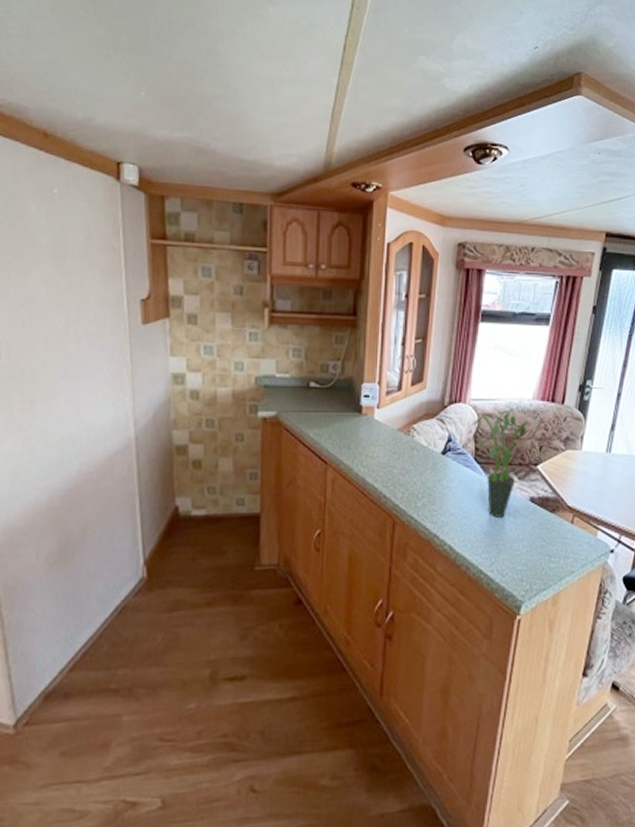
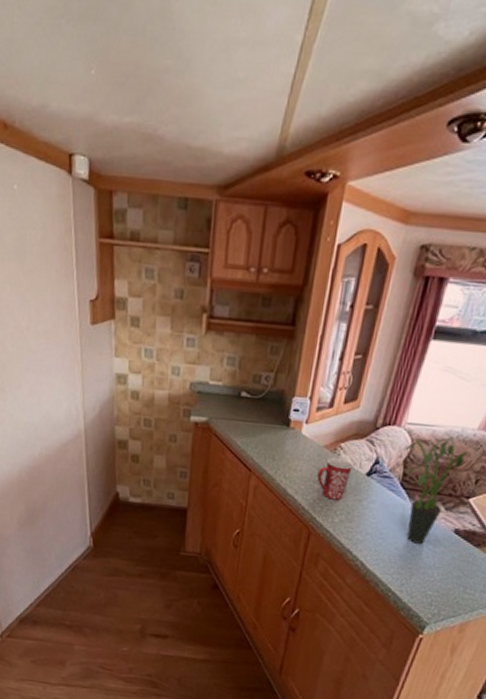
mug: none [395,440,428,483] -> present [317,458,353,501]

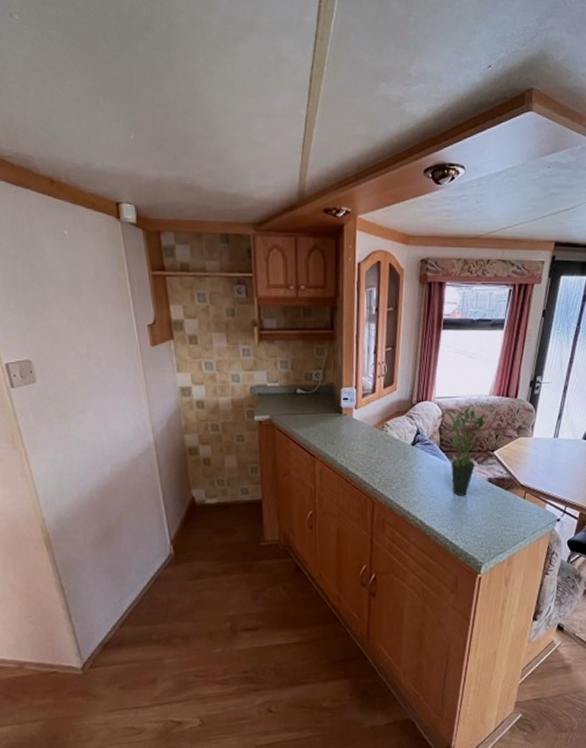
mug: present [317,458,353,501] -> none [372,434,400,471]

